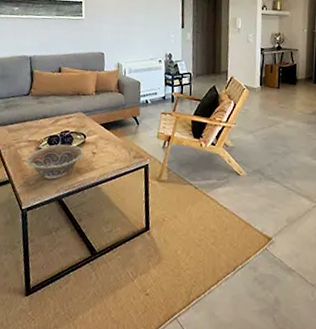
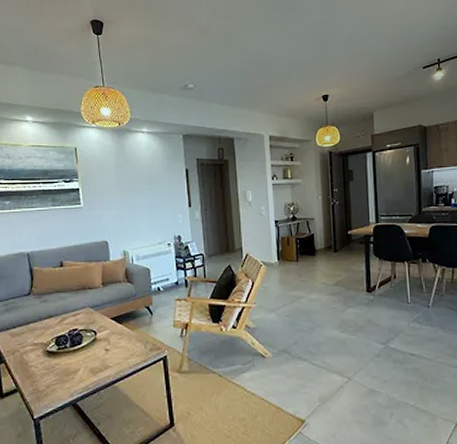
decorative bowl: present [26,144,84,179] -> none [34,343,96,383]

